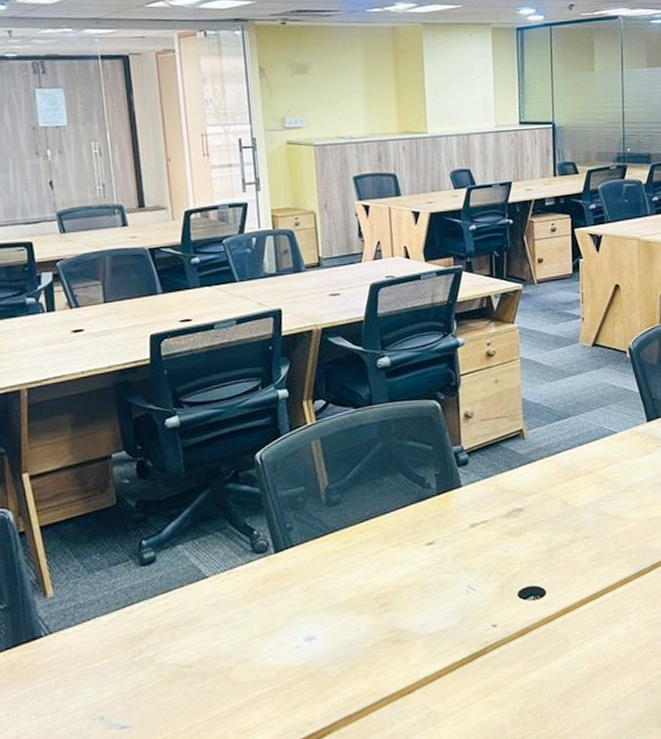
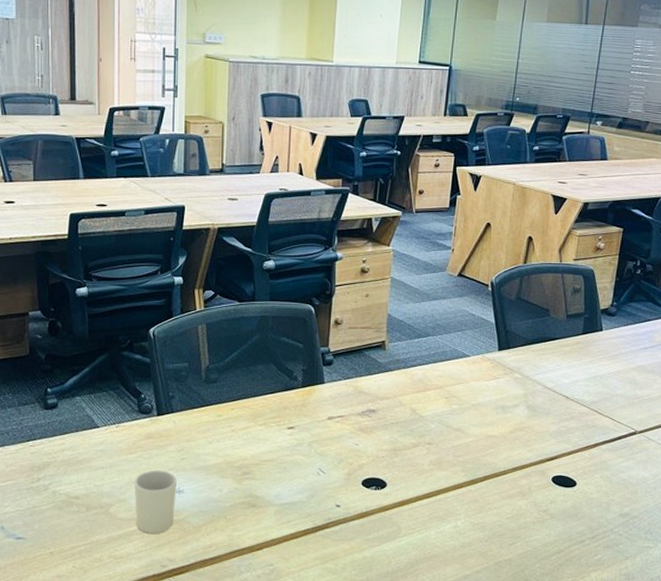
mug: none [256,616,307,695] -> present [135,470,177,533]

